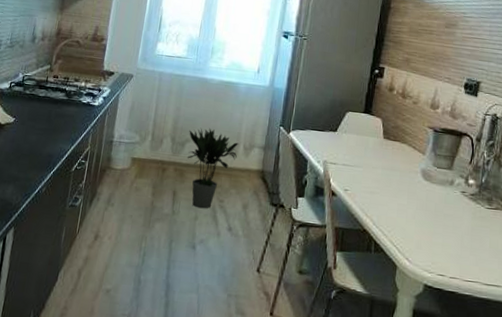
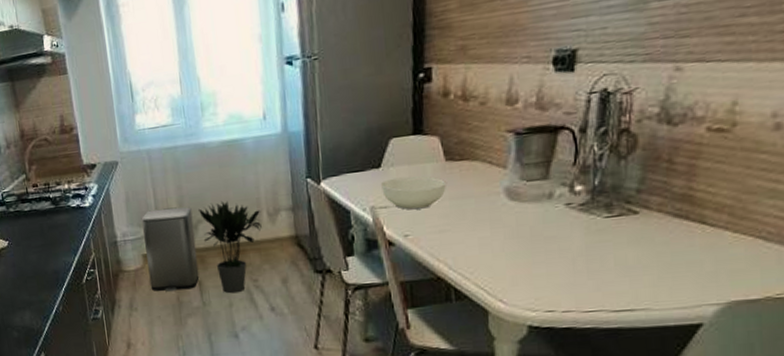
pedal bin: none [131,121,184,197] -> present [141,207,200,292]
bowl: none [334,142,382,172] -> present [381,176,448,210]

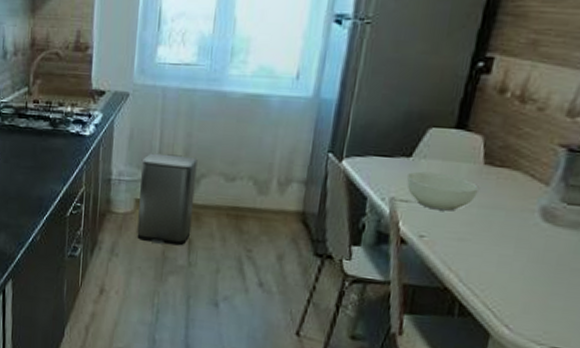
potted plant: present [198,200,262,294] -> none [203,158,272,260]

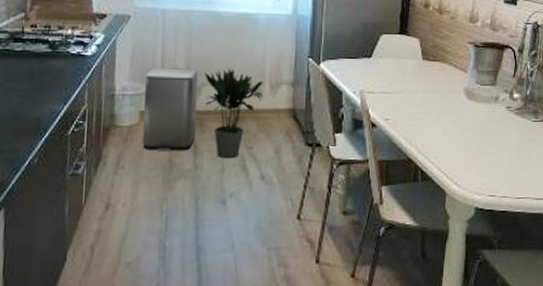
potted plant: none [203,158,272,260] -> present [205,67,264,159]
bowl: present [406,171,480,211] -> none [371,68,423,98]

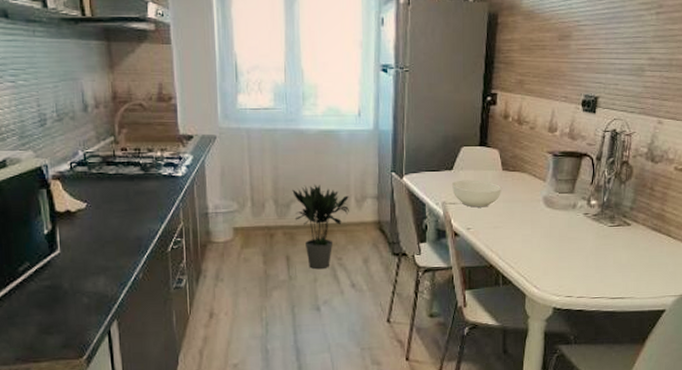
pedal bin: present [143,68,198,151] -> none [235,185,288,264]
bowl: none [371,68,423,98] -> present [452,180,503,208]

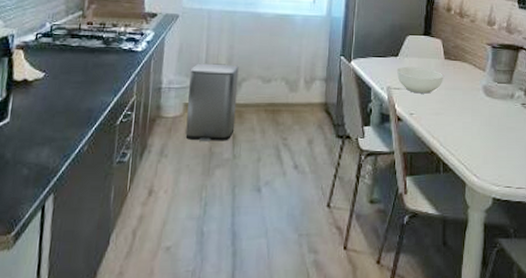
pedal bin: none [235,185,288,264] -> present [185,63,239,141]
potted plant: present [292,183,350,270] -> none [244,64,300,149]

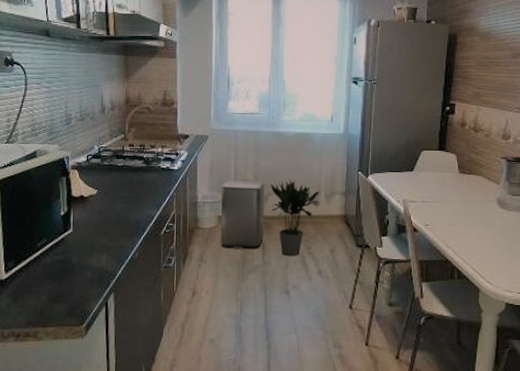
potted plant: none [244,64,300,149] -> present [270,179,320,257]
bowl: present [397,66,445,94] -> none [413,180,459,206]

